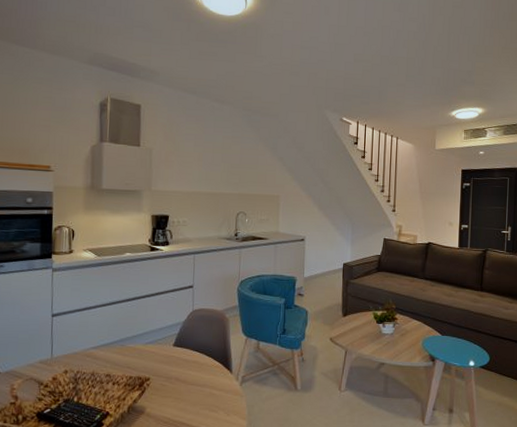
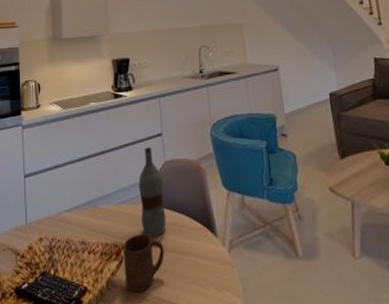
cup: none [146,369,184,417] -> present [123,234,165,293]
bottle: none [165,297,189,372] -> present [139,147,167,237]

